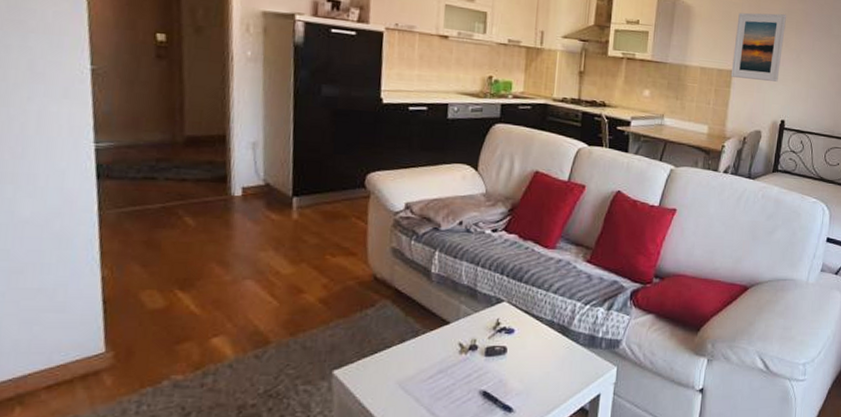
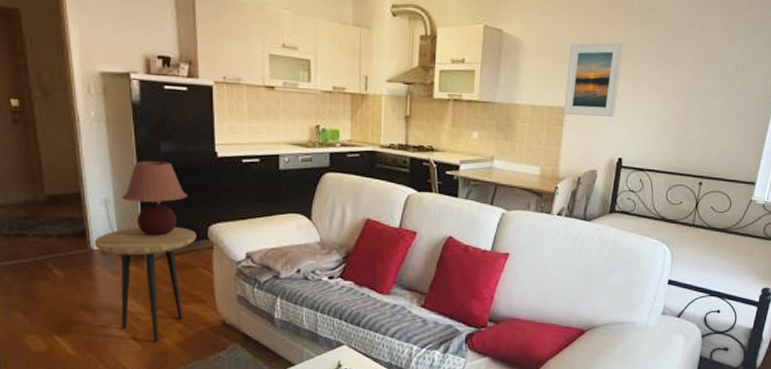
side table: none [235,173,353,298] -> present [94,227,196,342]
table lamp: none [272,104,347,183] -> present [121,161,188,236]

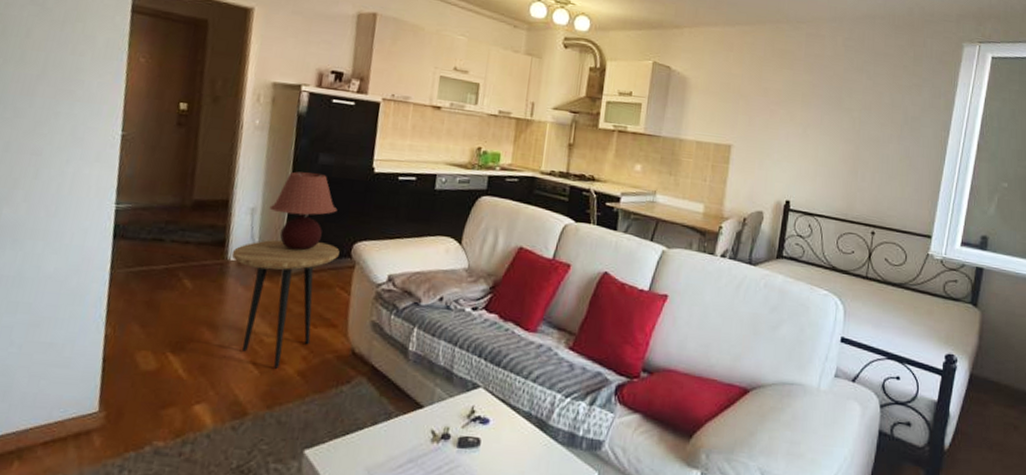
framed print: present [563,42,623,117] -> none [729,84,791,158]

